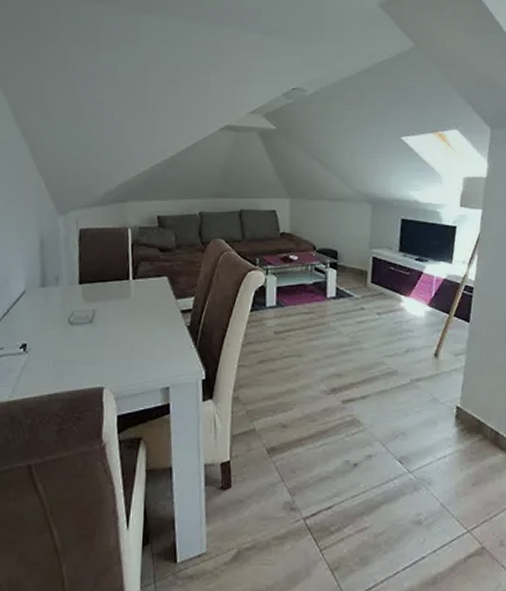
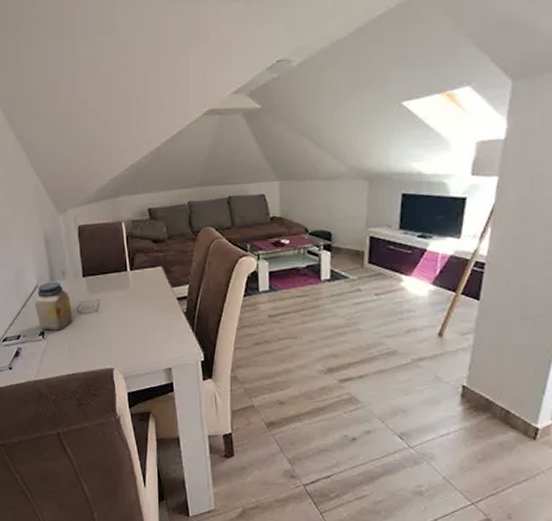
jar: none [18,288,63,345] -> present [34,281,73,332]

